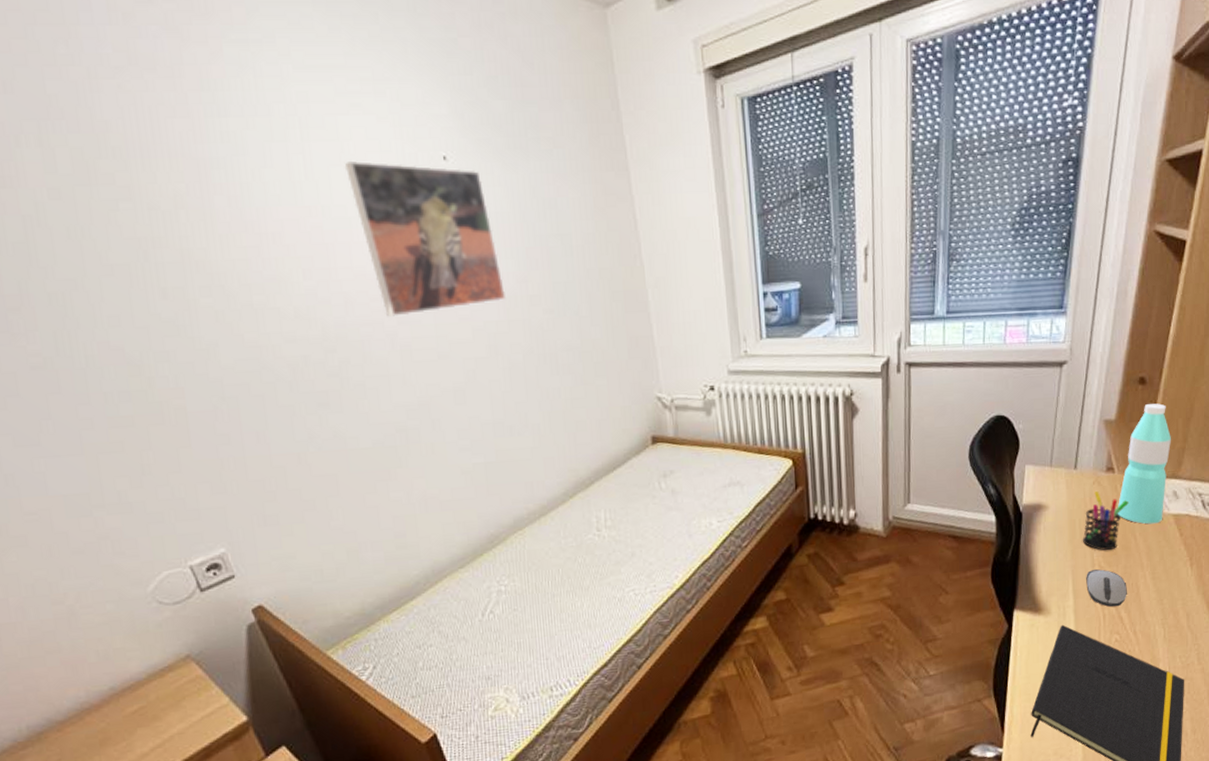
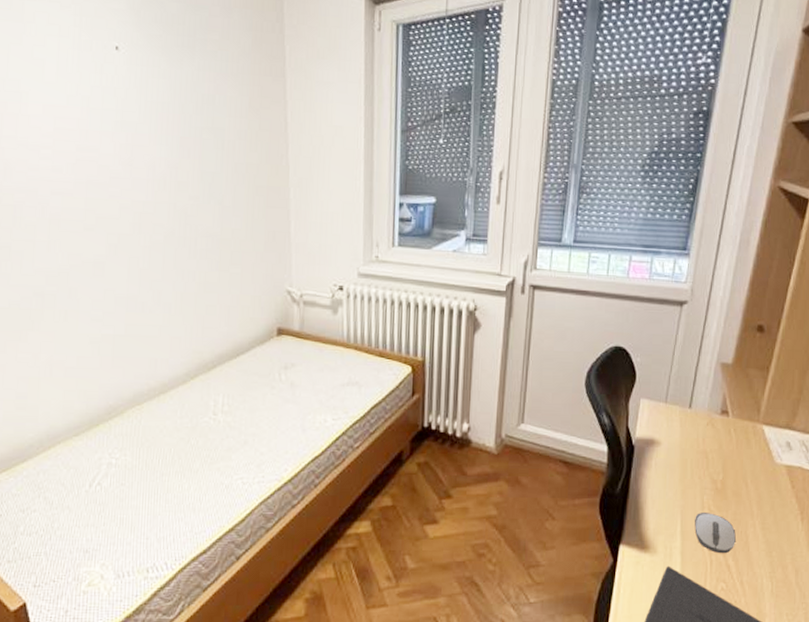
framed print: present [344,161,507,317] -> none [23,42,156,187]
pen holder: present [1082,491,1130,551] -> none [693,433,742,495]
water bottle: present [1118,403,1172,524] -> none [730,352,788,473]

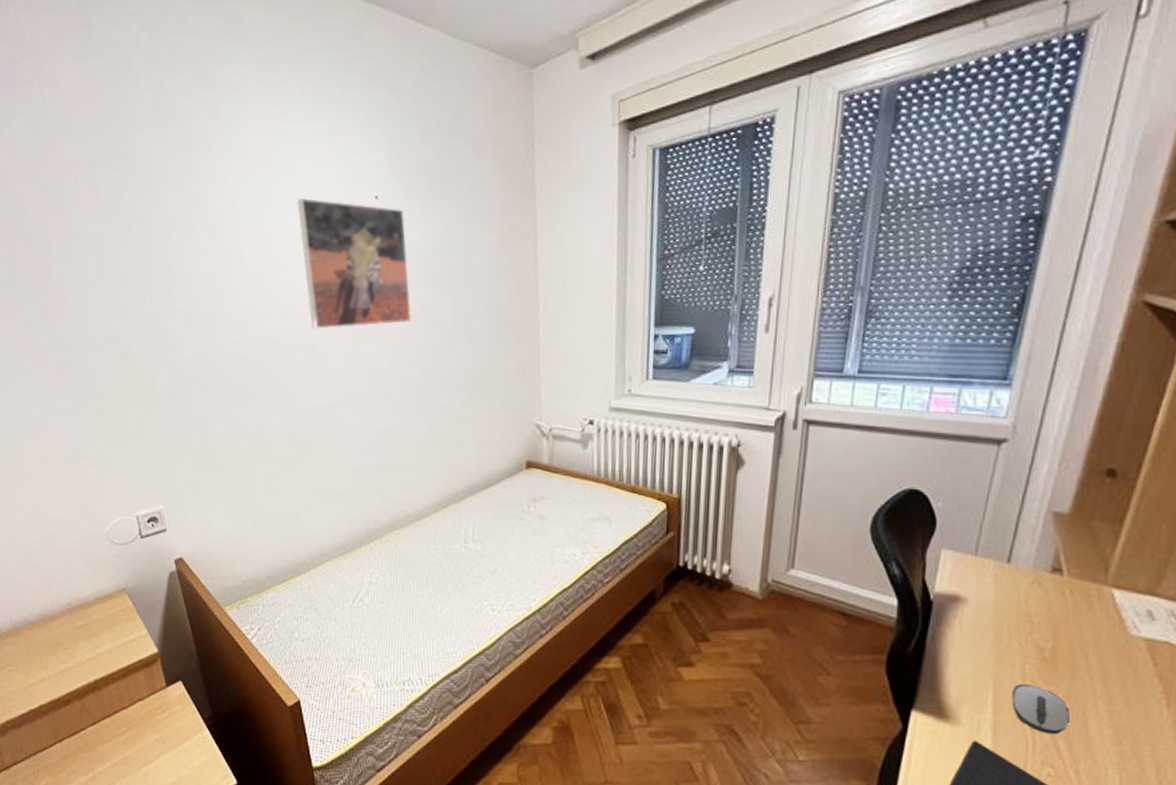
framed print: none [23,42,156,187] -> present [296,198,412,329]

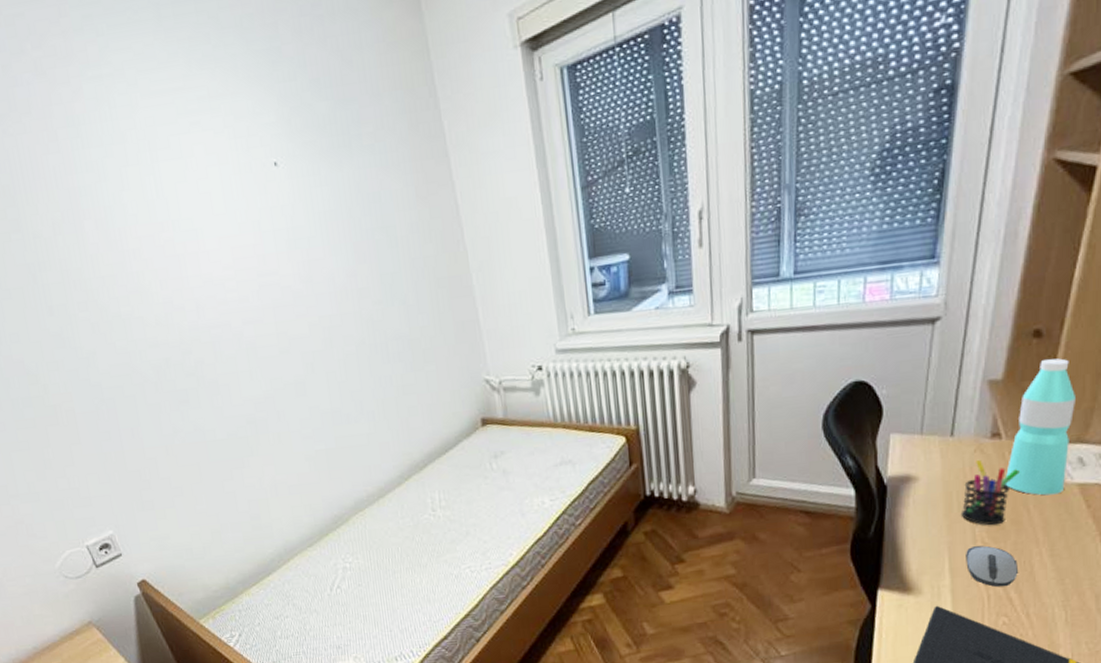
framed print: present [296,198,412,329] -> none [189,172,338,318]
pen holder: none [1010,593,1082,666] -> present [960,460,1021,526]
water bottle: none [1064,501,1150,645] -> present [1006,358,1077,496]

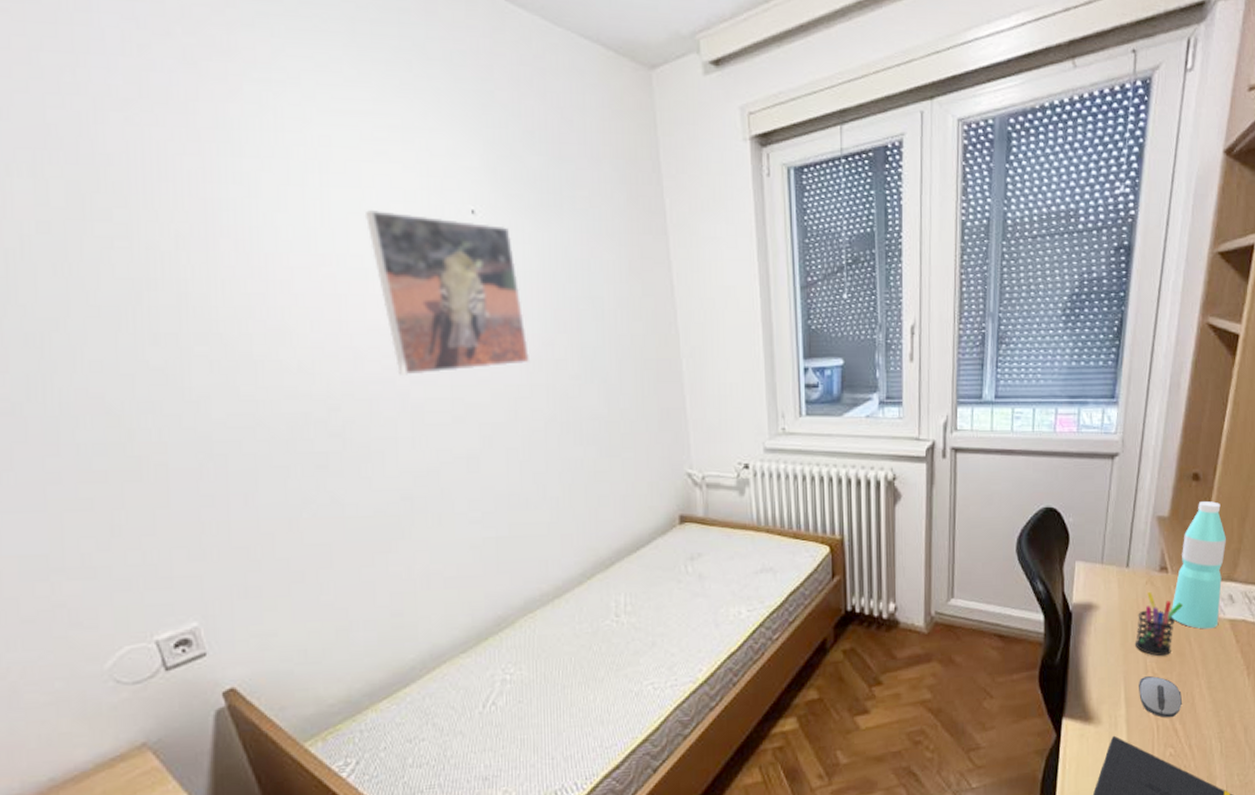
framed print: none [189,172,338,318] -> present [364,210,531,375]

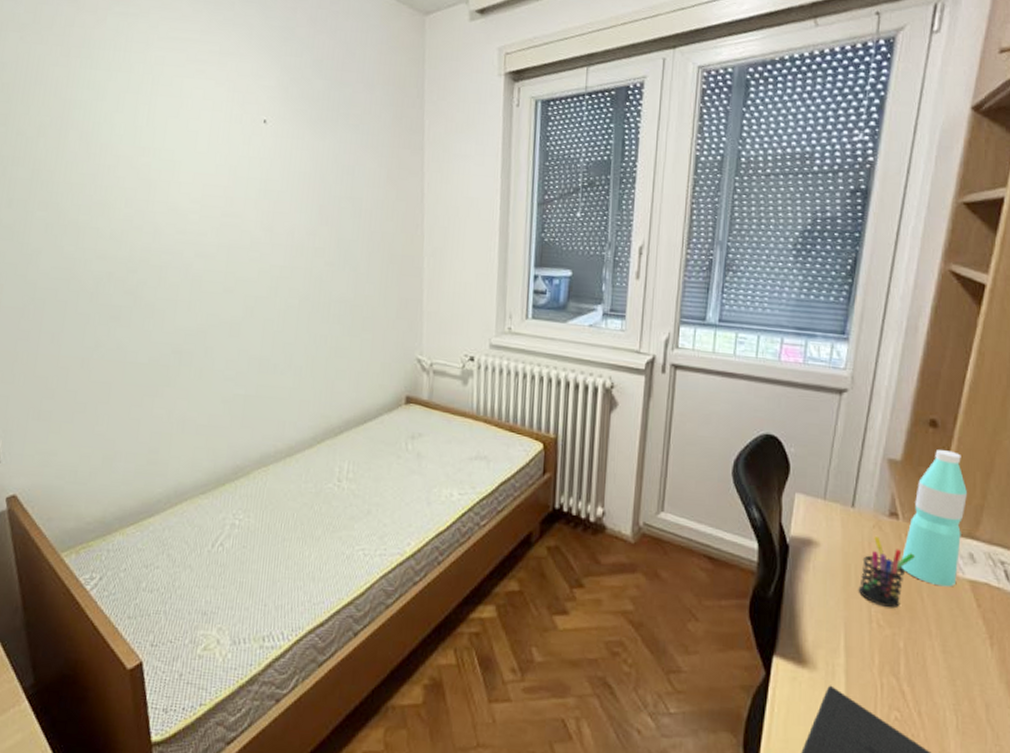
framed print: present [364,210,531,375] -> none [180,115,295,250]
computer mouse: present [1139,676,1183,718] -> none [861,627,912,678]

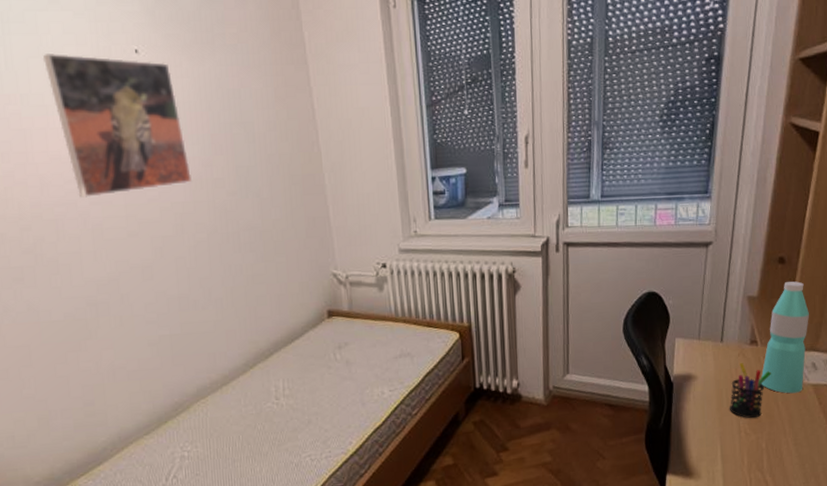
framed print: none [180,115,295,250] -> present [42,54,193,198]

